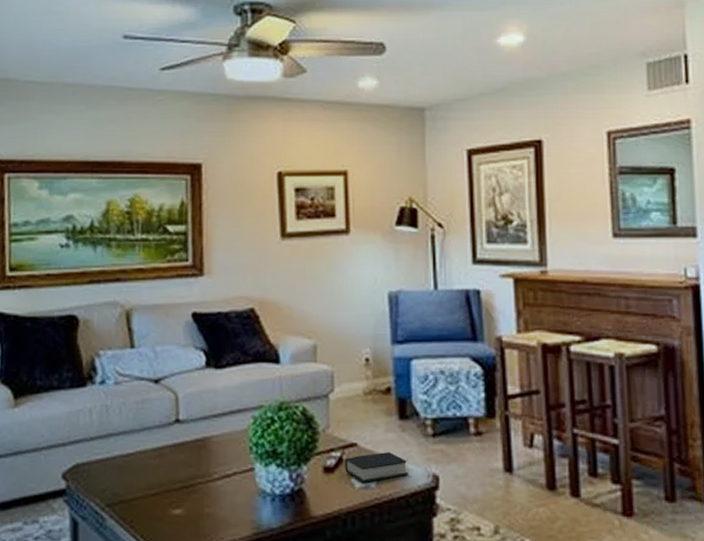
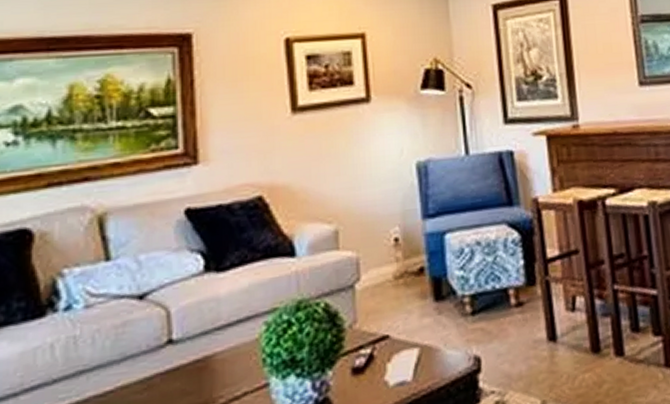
book: present [345,452,408,482] -> none [376,339,447,379]

